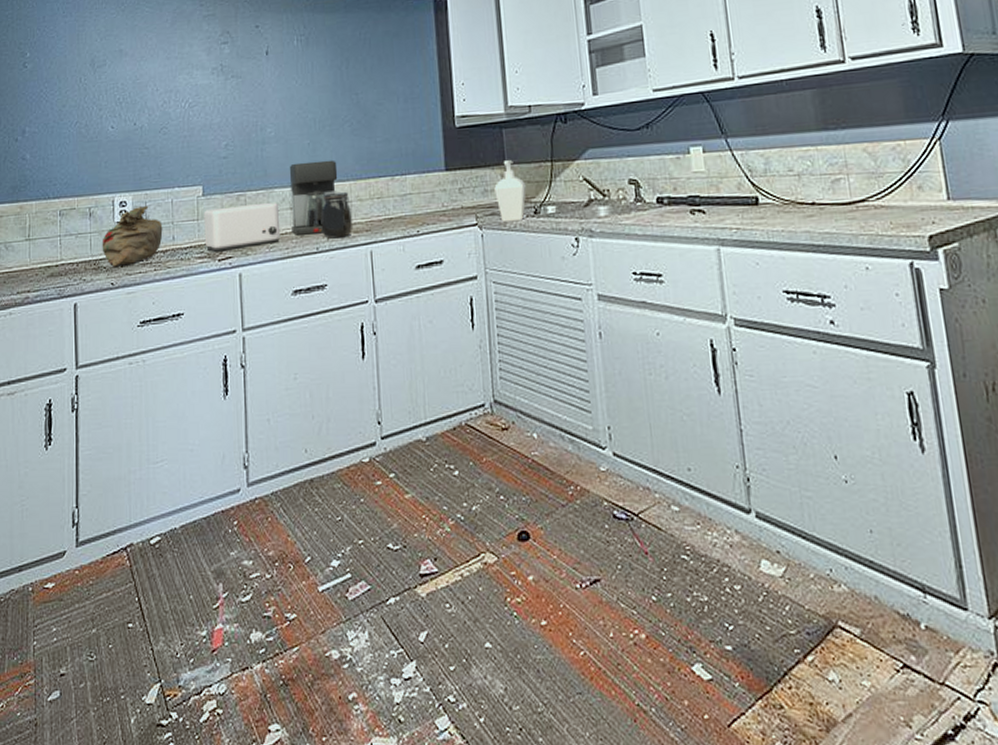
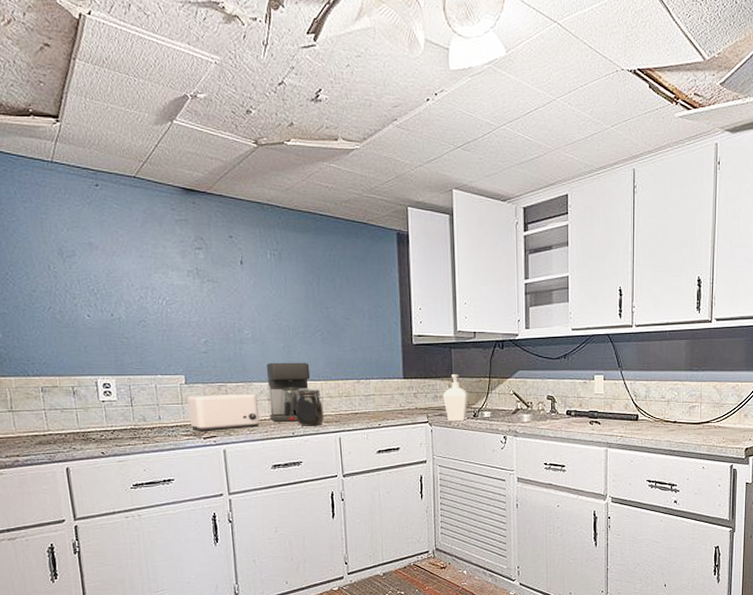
bag: present [102,206,163,267] -> none [88,389,149,439]

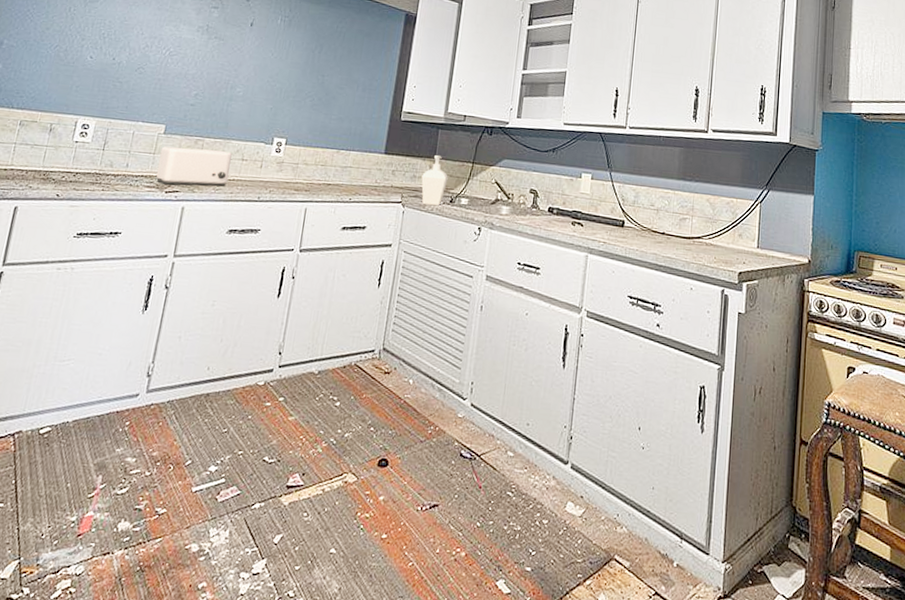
coffee maker: present [267,362,311,423] -> none [239,122,293,186]
jar: present [296,390,324,426] -> none [266,153,297,193]

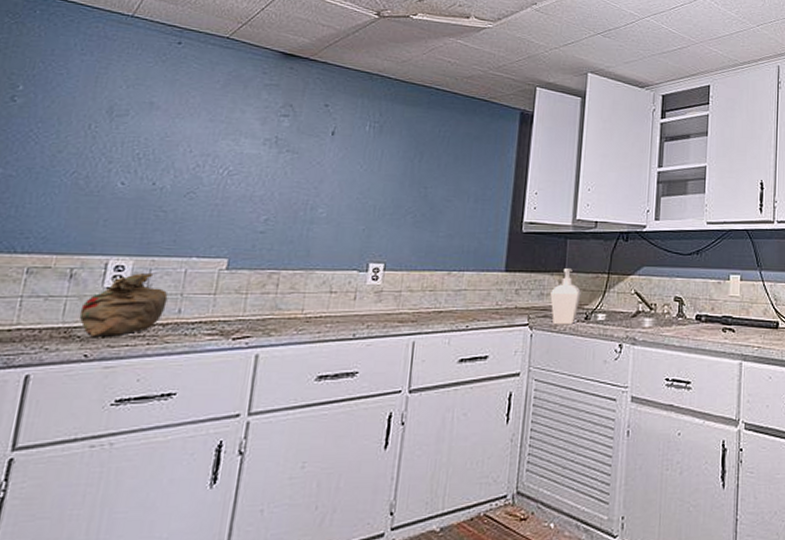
bag: none [54,131,120,182] -> present [78,273,168,337]
toaster: present [156,146,232,187] -> none [219,283,318,331]

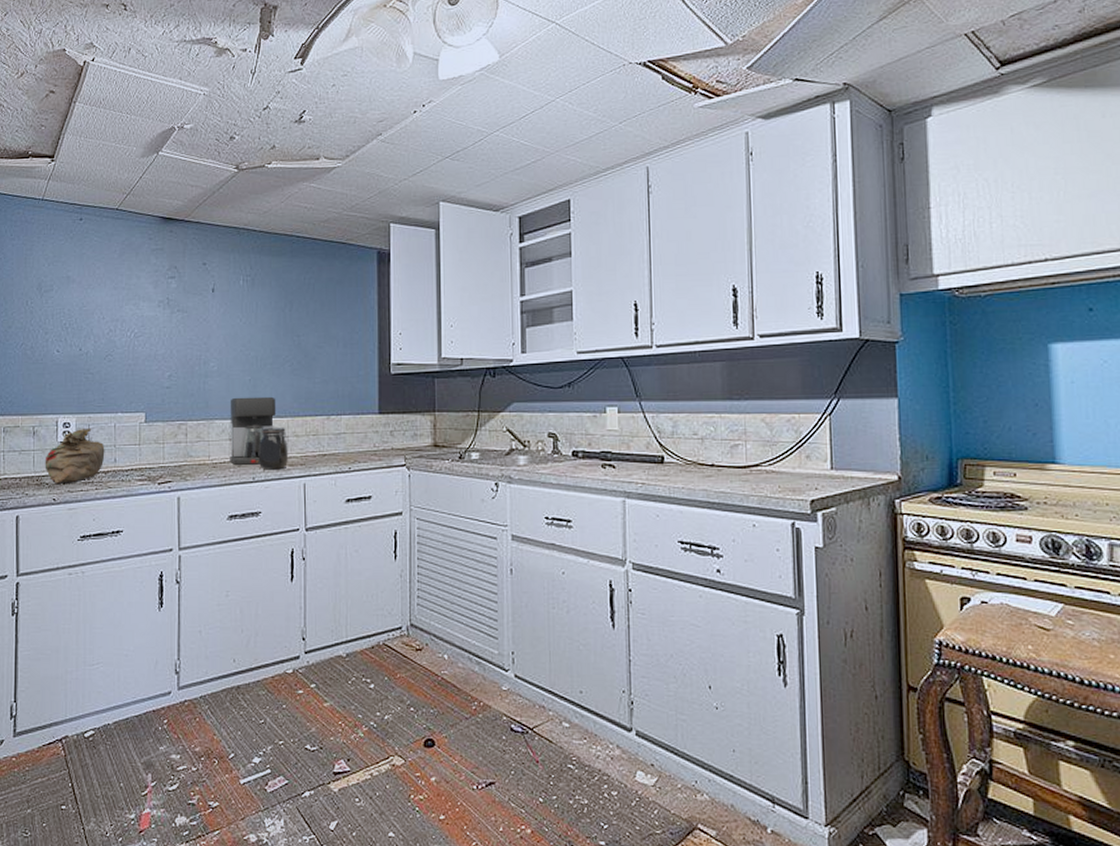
coffee maker: none [327,247,392,322] -> present [230,396,276,466]
jar: none [363,281,399,326] -> present [259,428,288,470]
soap bottle: present [550,269,581,325] -> none [423,408,453,465]

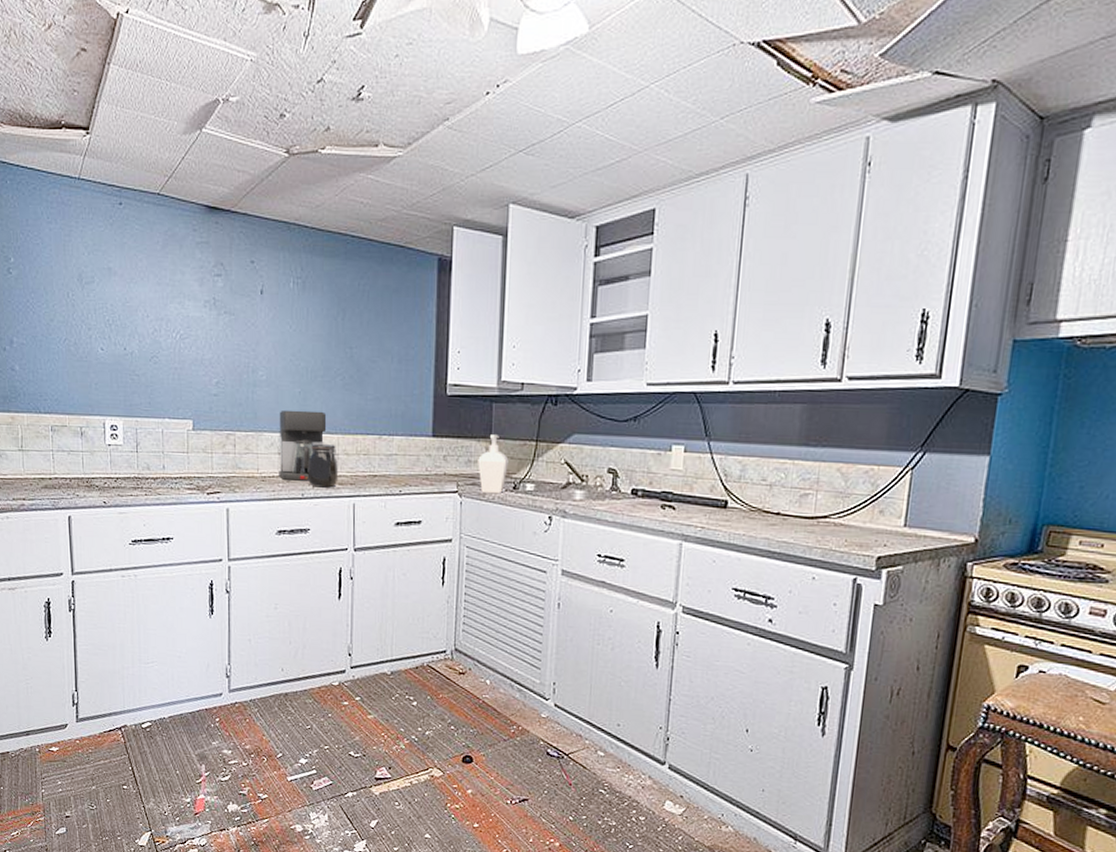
bag: present [45,429,105,484] -> none [93,432,153,487]
soap bottle: none [423,408,453,465] -> present [478,435,509,494]

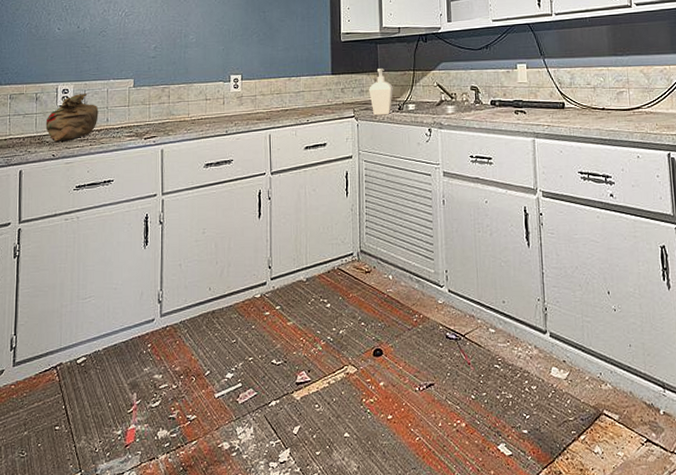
bag: none [93,432,153,487] -> present [45,94,99,142]
coffee maker: present [279,410,327,482] -> none [206,62,246,122]
jar: present [309,444,338,488] -> none [231,88,255,124]

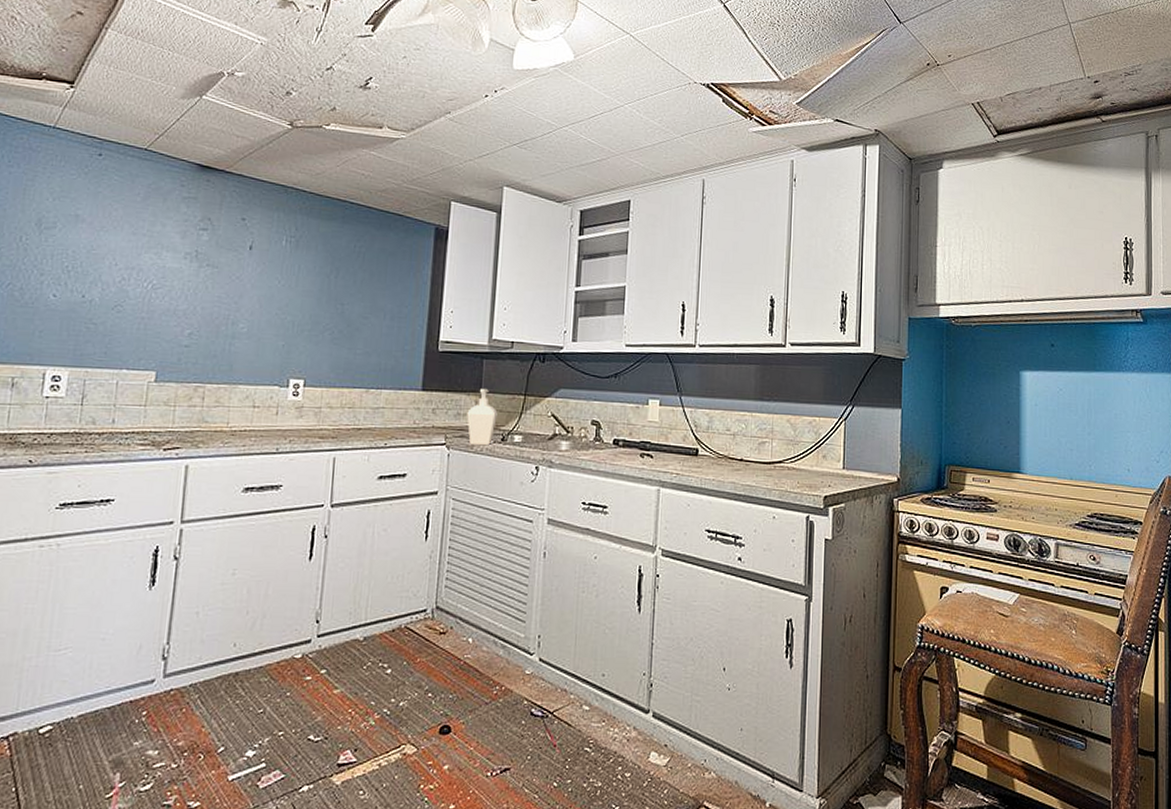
bag: present [45,94,99,142] -> none [22,384,102,444]

